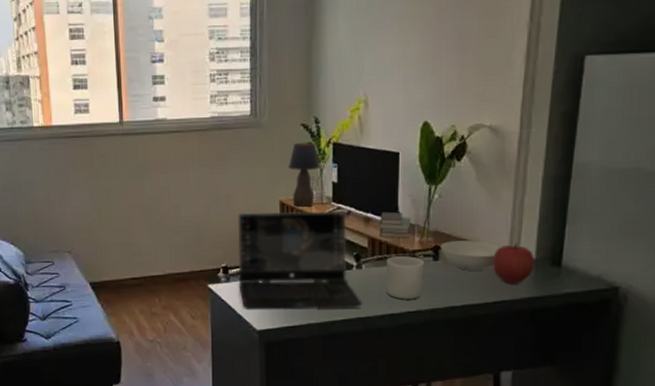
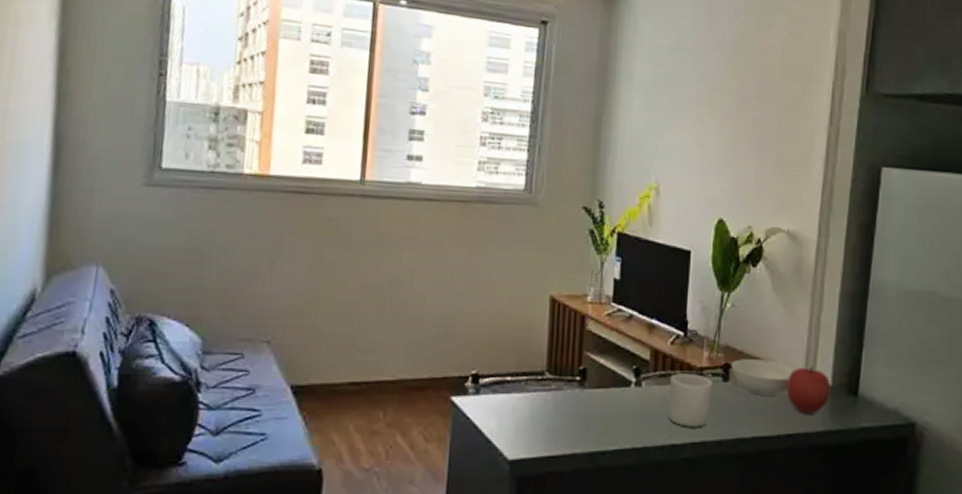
laptop computer: present [237,211,361,308] -> none [490,307,638,433]
table lamp: present [288,142,321,207] -> none [563,228,602,306]
books: present [379,211,411,238] -> none [663,319,700,351]

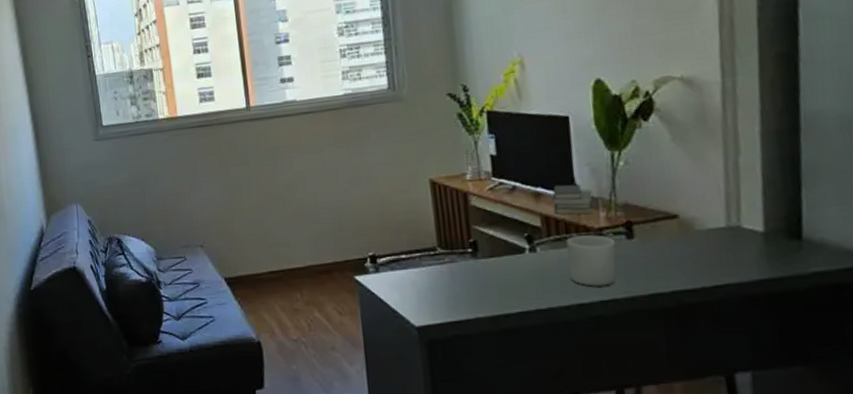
books: none [663,319,700,351] -> present [552,184,593,215]
bowl: present [731,359,796,397] -> none [634,212,715,250]
fruit: present [787,366,831,415] -> none [706,213,765,264]

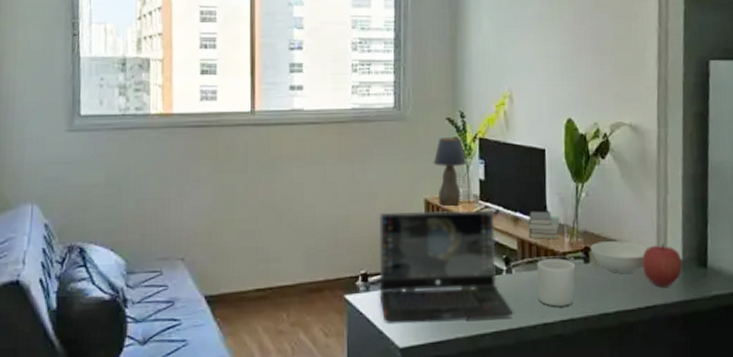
laptop computer: none [382,187,540,301] -> present [378,210,513,321]
table lamp: none [435,113,475,185] -> present [433,137,467,206]
bowl: none [634,212,715,250] -> present [590,241,649,274]
fruit: none [706,213,765,264] -> present [642,243,682,287]

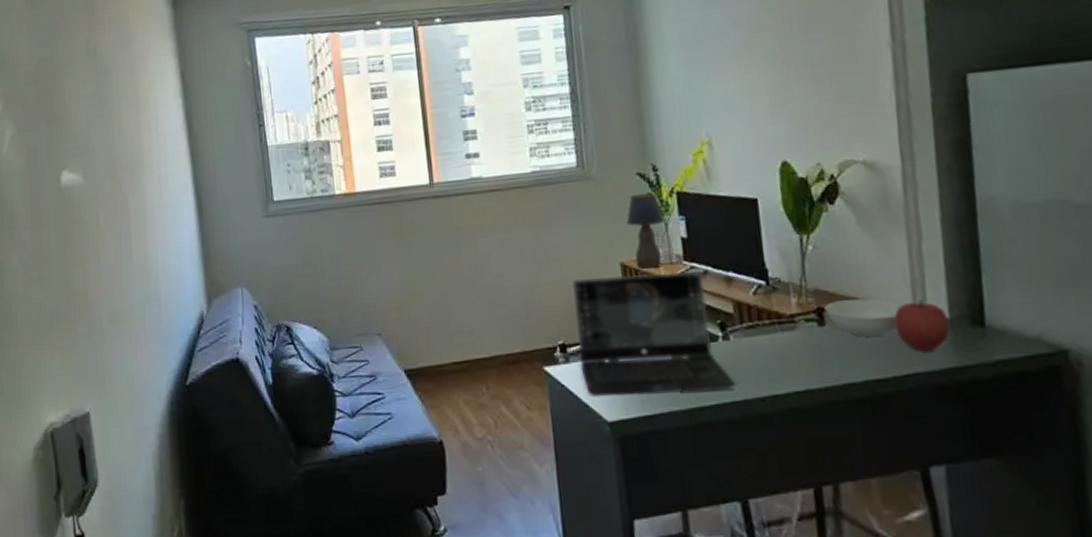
books: present [528,211,560,239] -> none [744,269,784,300]
mug: present [537,258,576,307] -> none [759,321,810,377]

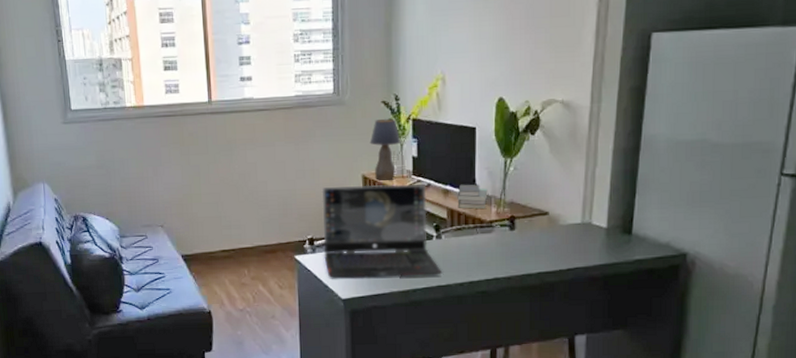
books: none [744,269,784,300] -> present [457,184,488,209]
bowl: present [824,299,903,338] -> none [516,210,574,240]
fruit: present [894,299,950,352] -> none [567,212,606,252]

